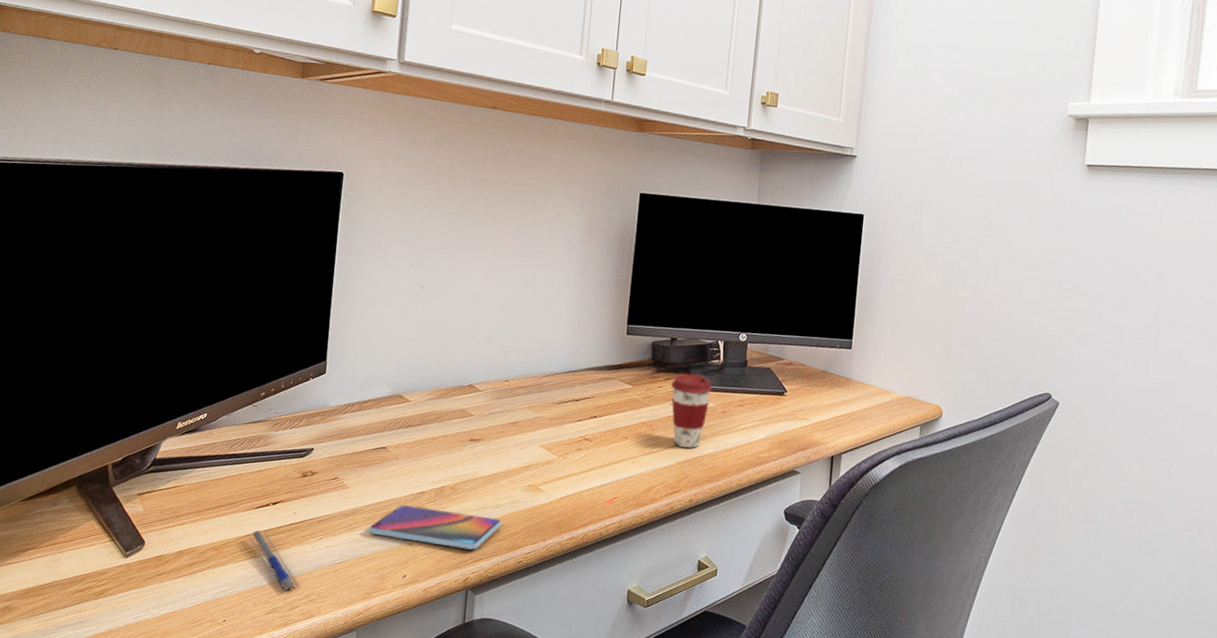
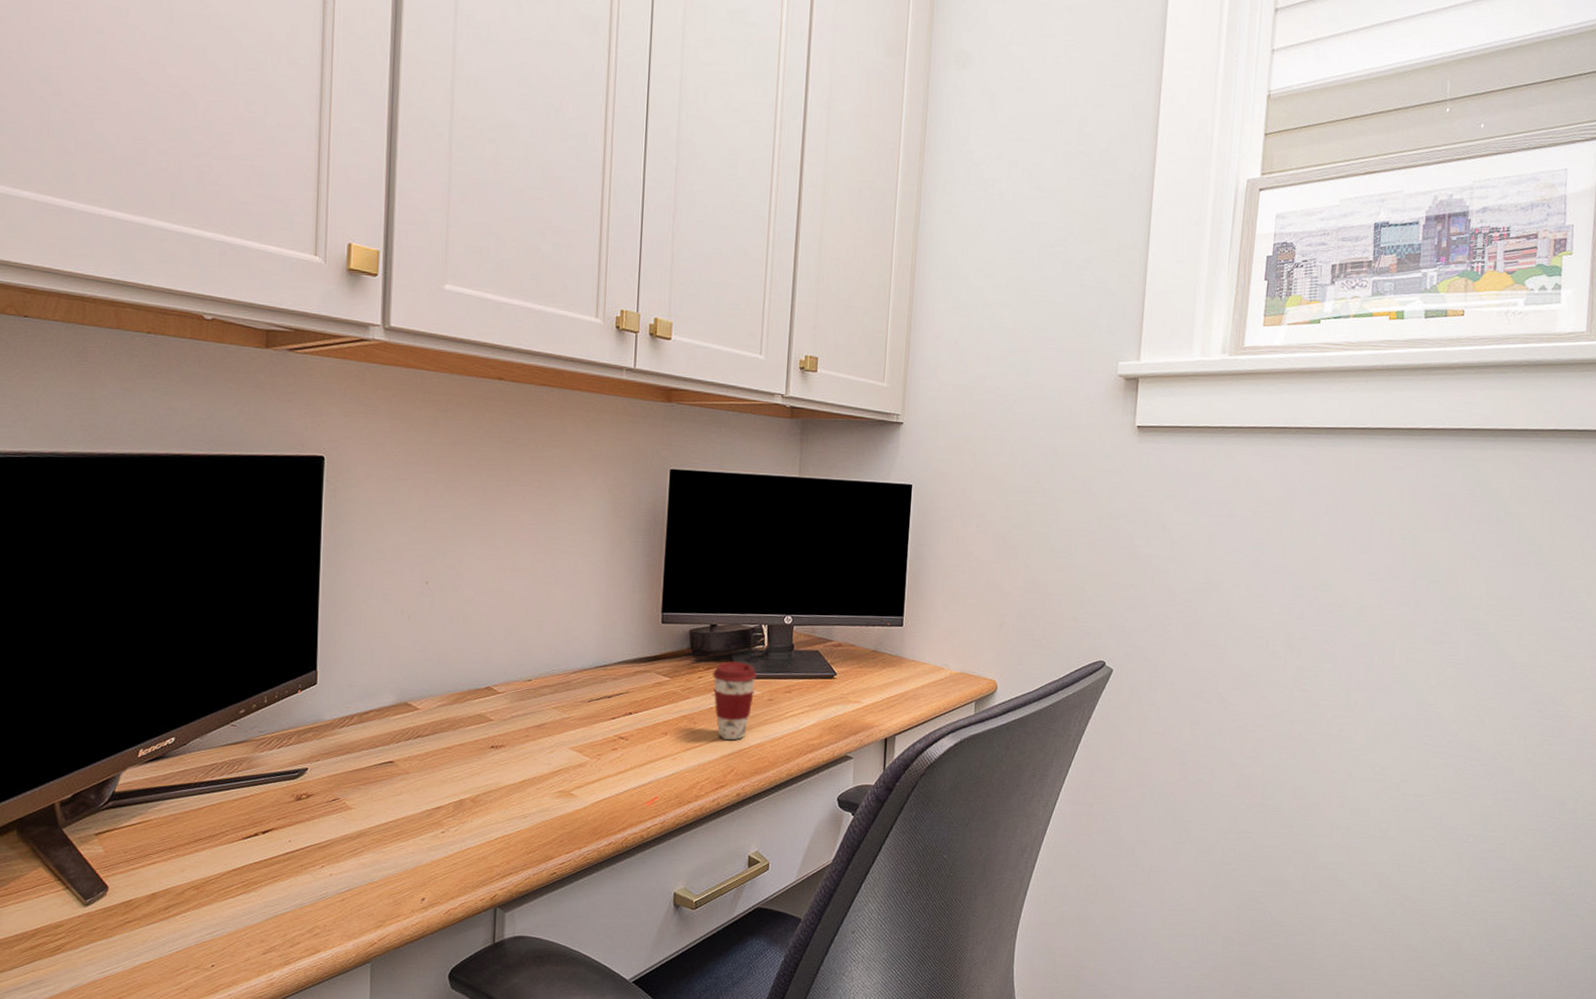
pen: present [248,530,300,593] -> none [235,863,301,929]
smartphone: present [368,504,502,550] -> none [377,821,532,865]

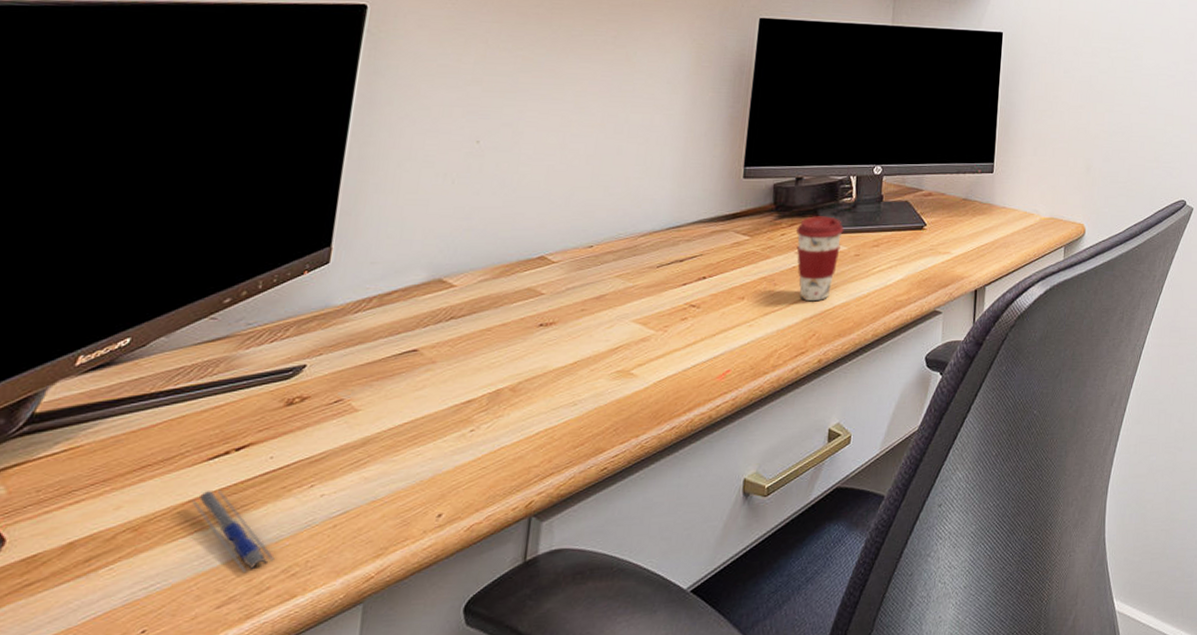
pen: none [235,863,301,929] -> present [192,490,275,572]

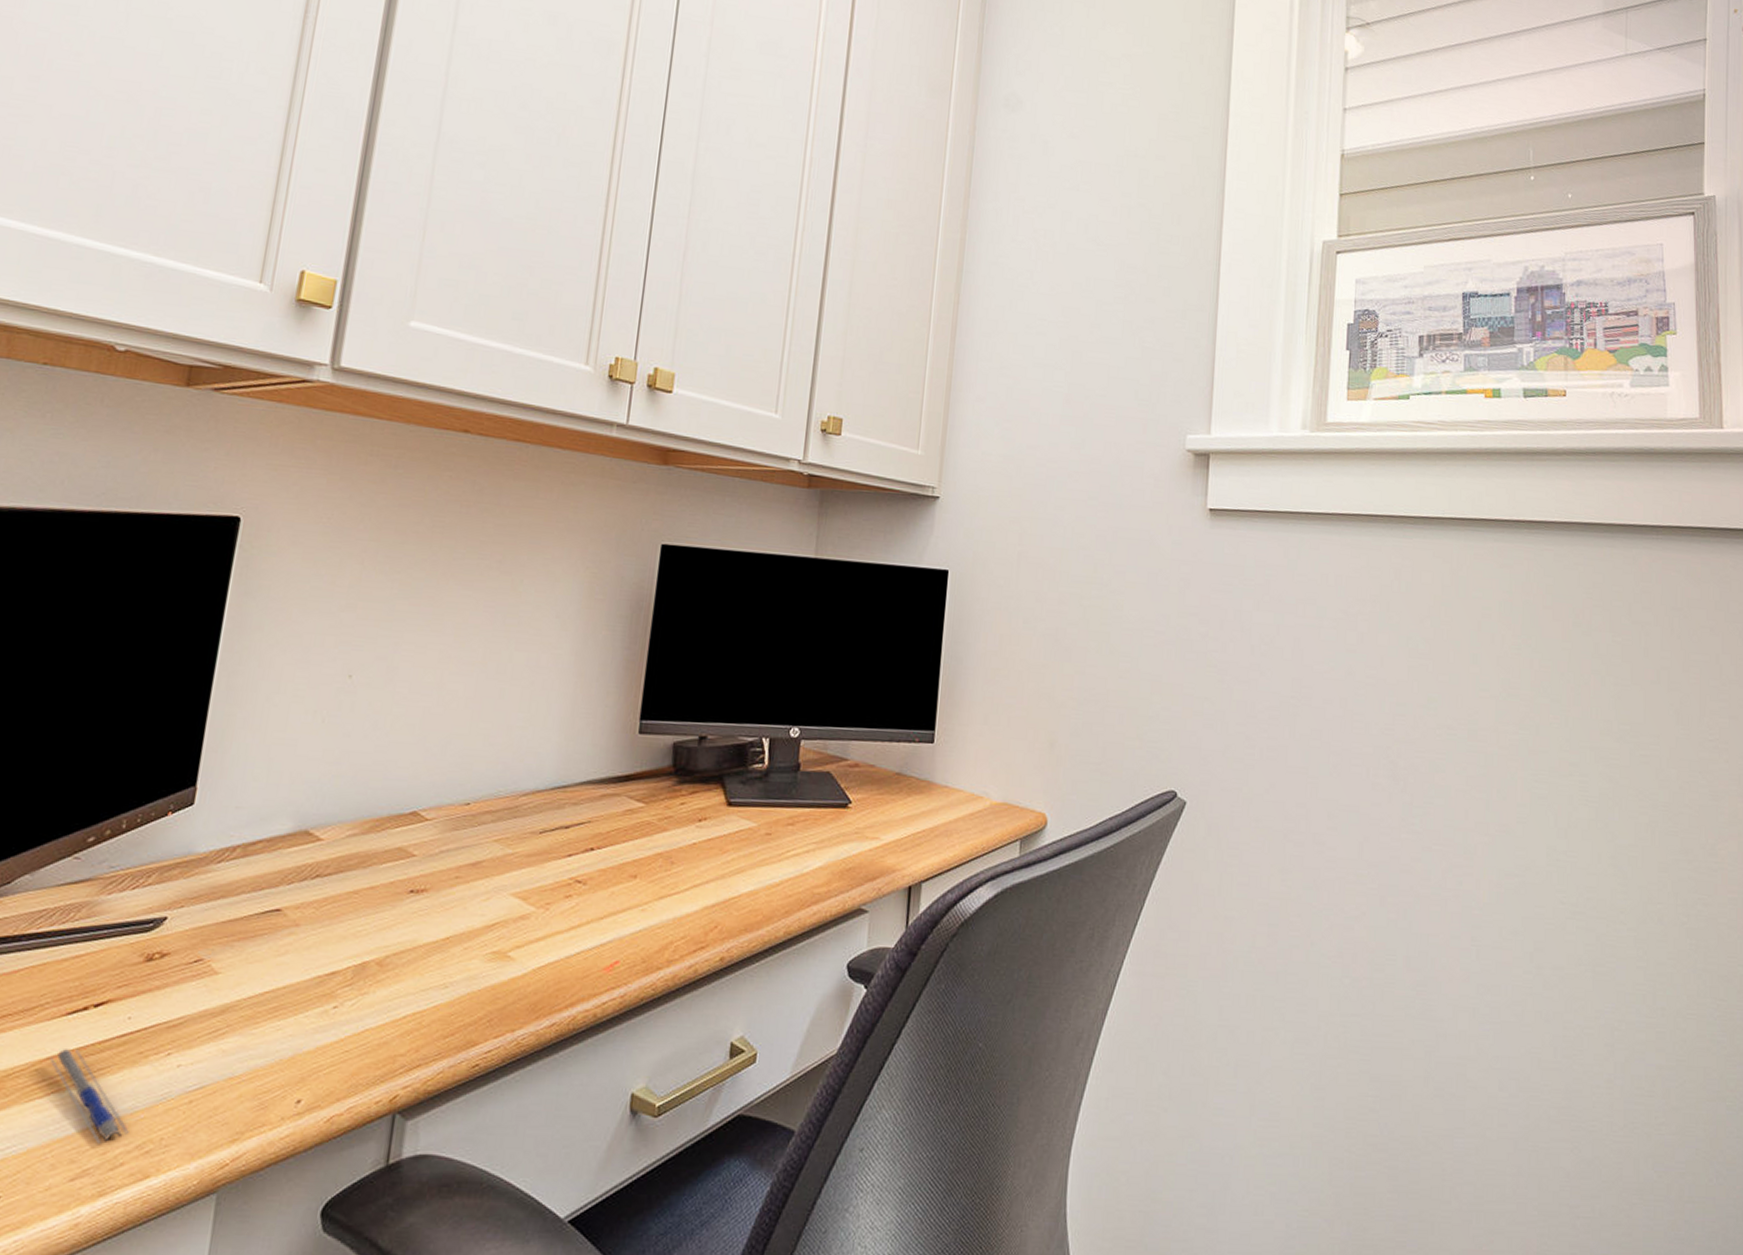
coffee cup: present [795,216,844,302] -> none [697,783,754,887]

